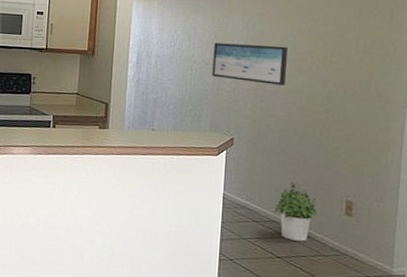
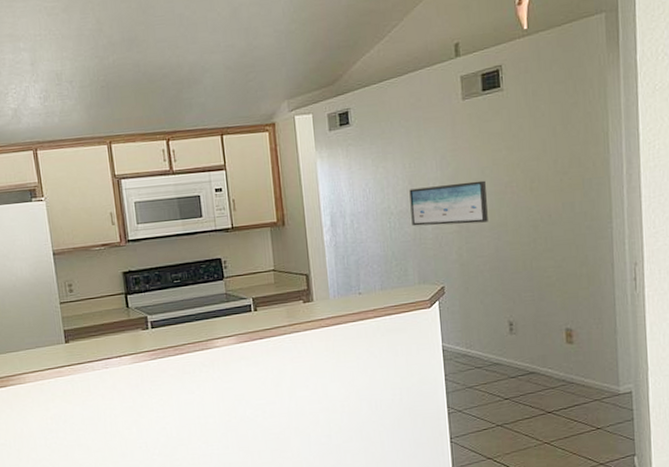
potted plant: present [274,188,317,242] -> none [495,327,538,380]

